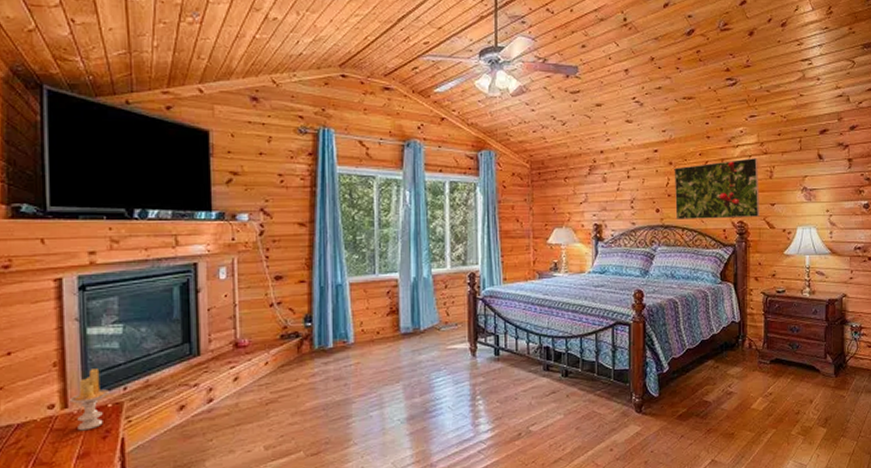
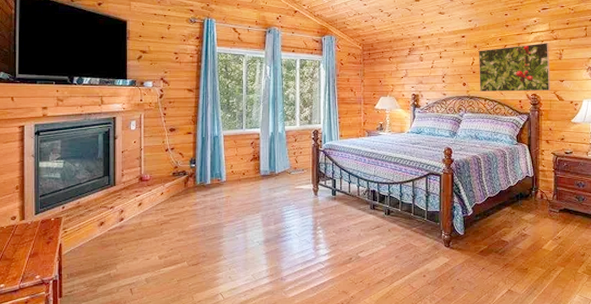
candle: present [68,368,109,431] -> none [25,192,52,237]

